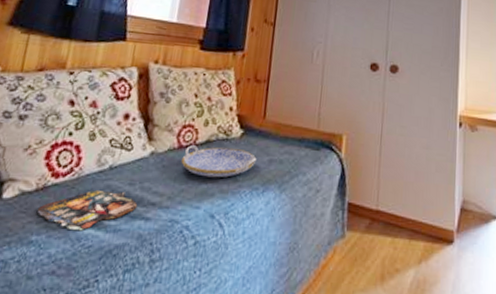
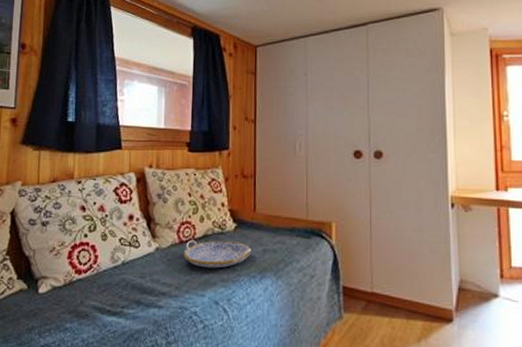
magazine: present [37,190,138,232] -> none [67,283,150,319]

